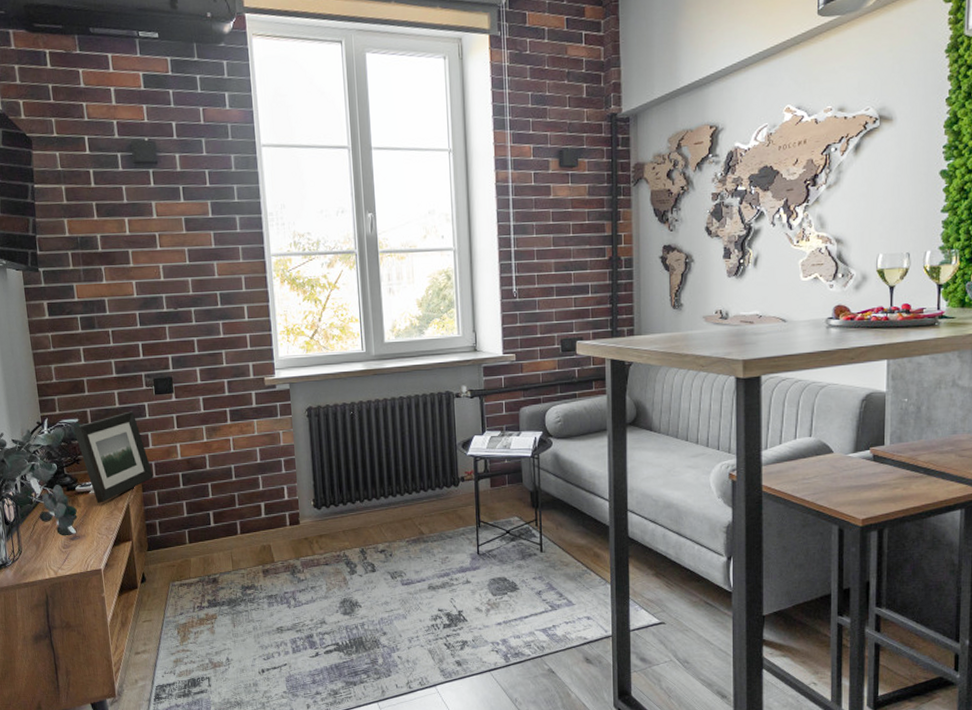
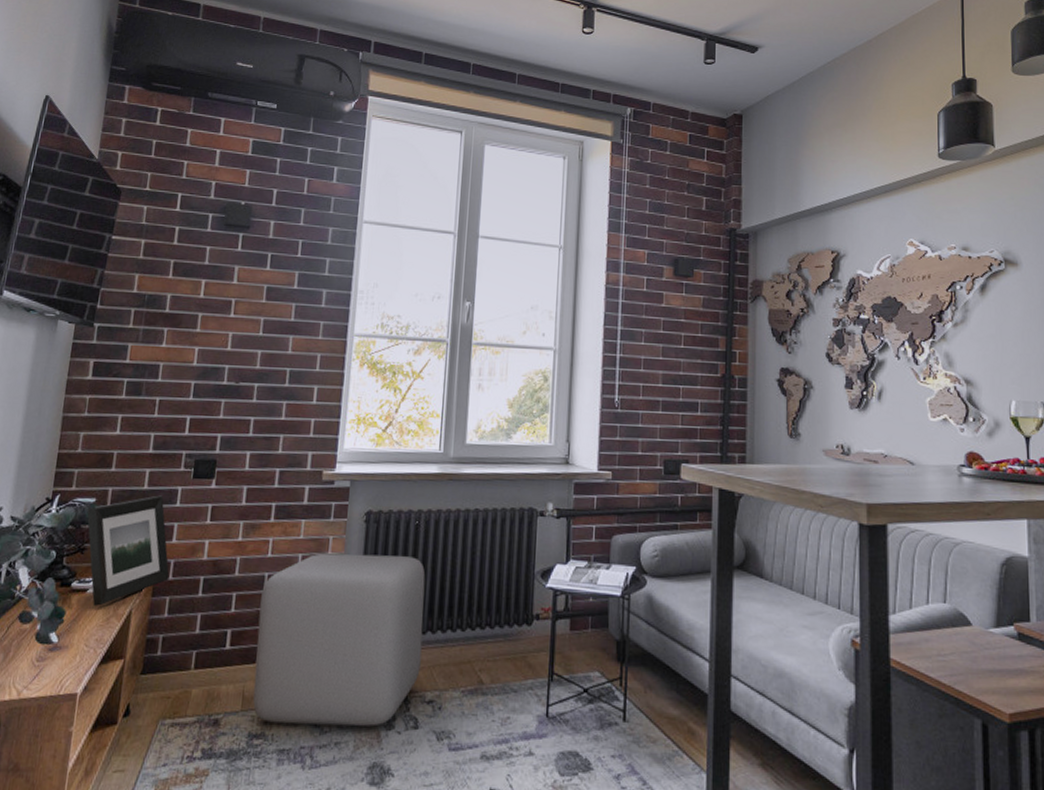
pouf: none [231,441,371,577] -> present [253,553,426,727]

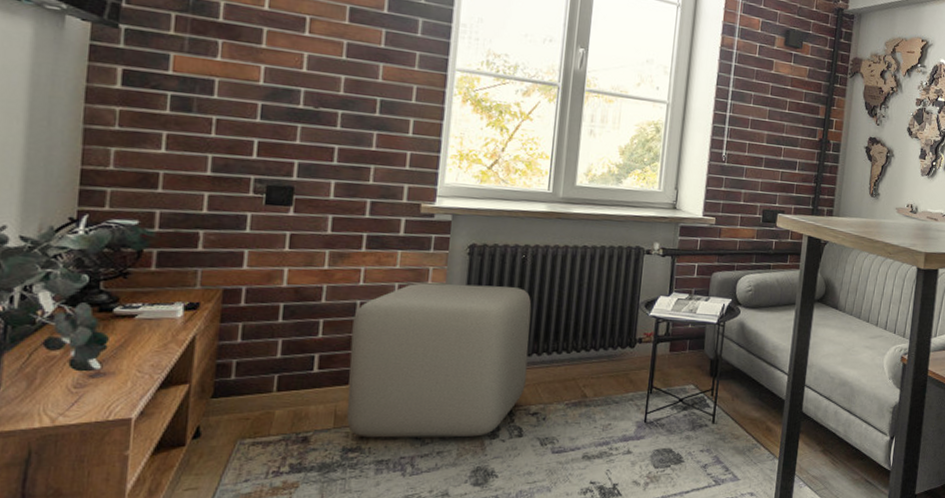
picture frame: present [87,495,170,606] -> none [127,220,242,332]

